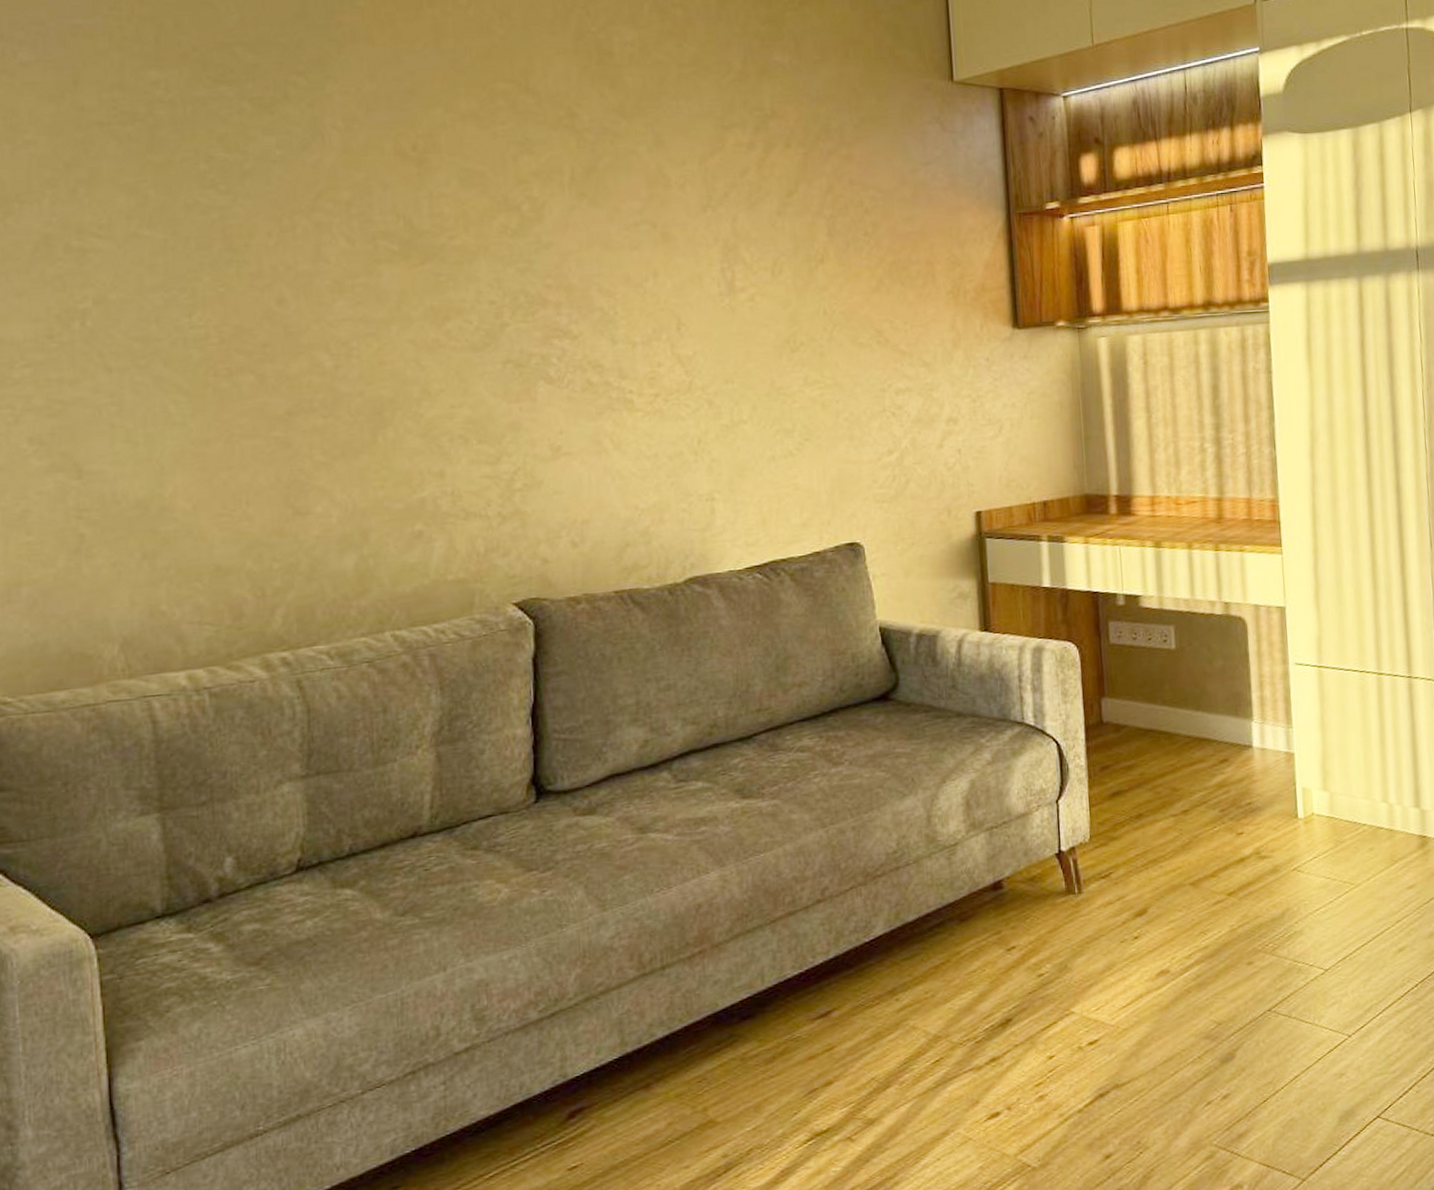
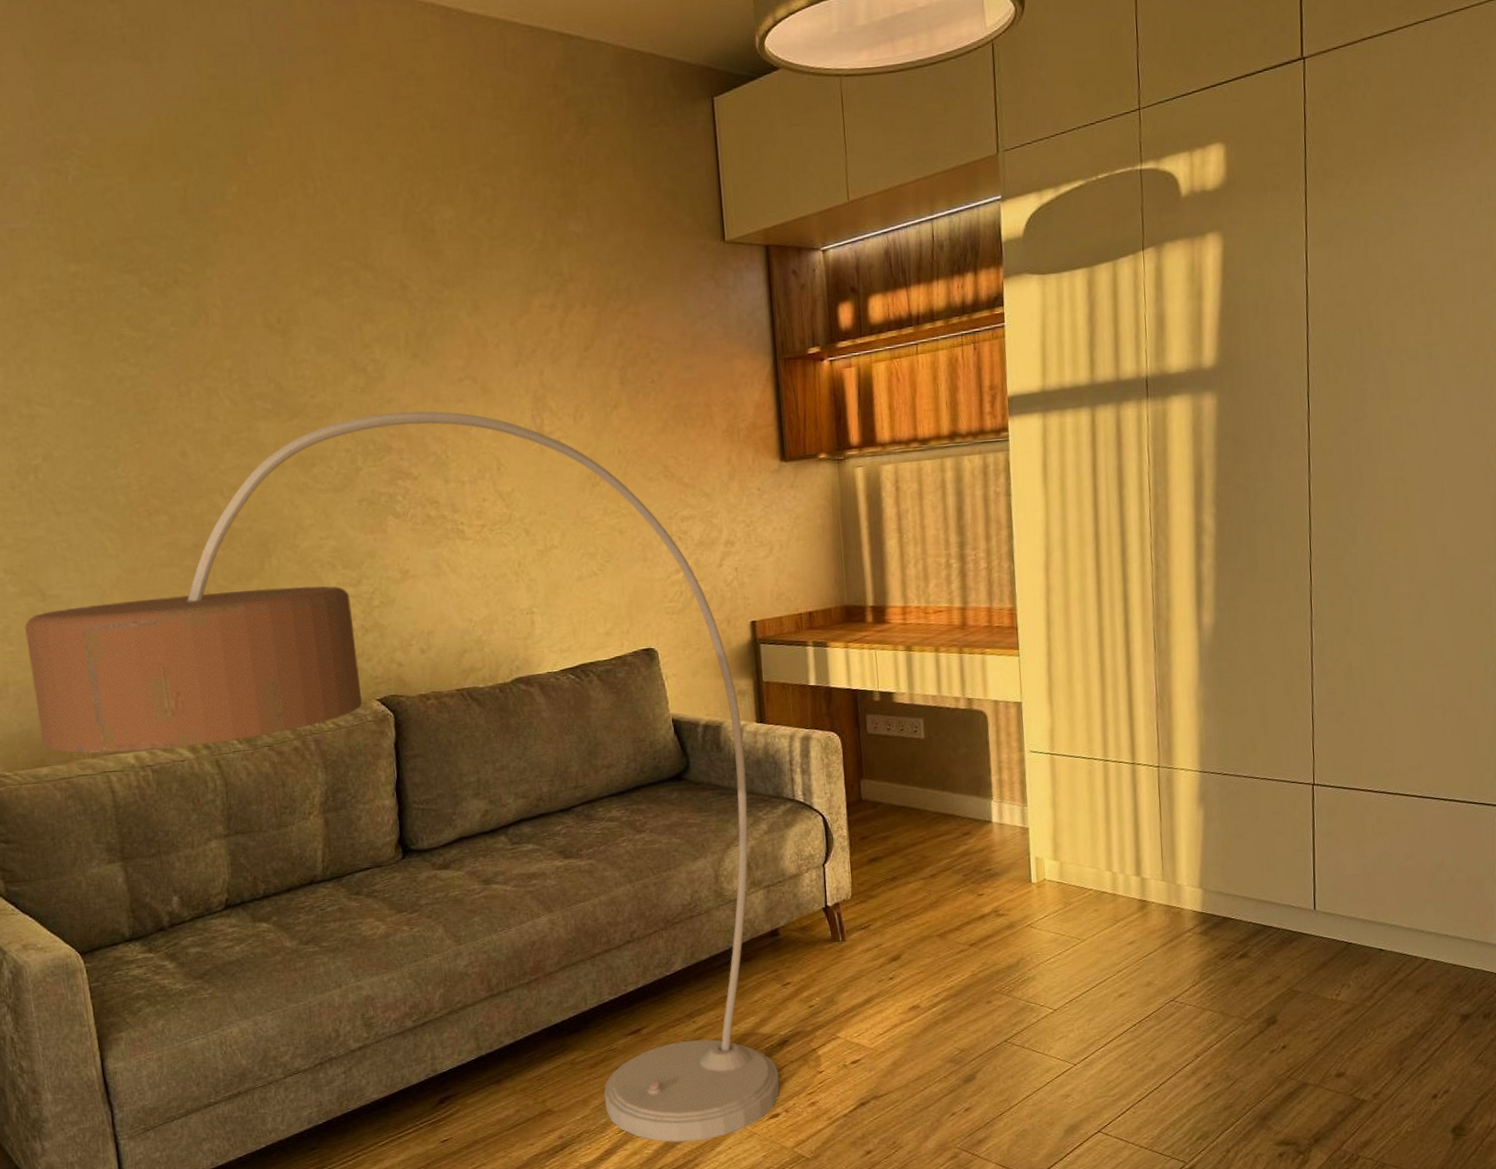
floor lamp: none [51,259,1002,1156] -> present [25,411,781,1143]

